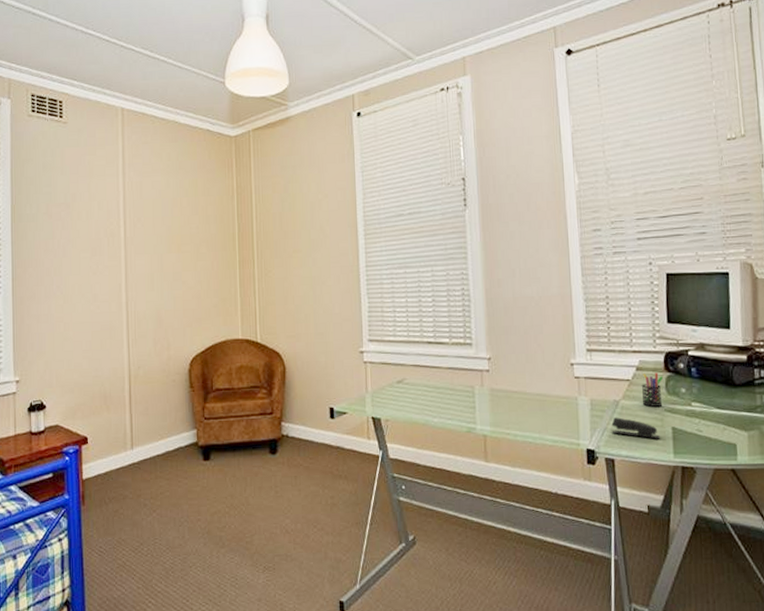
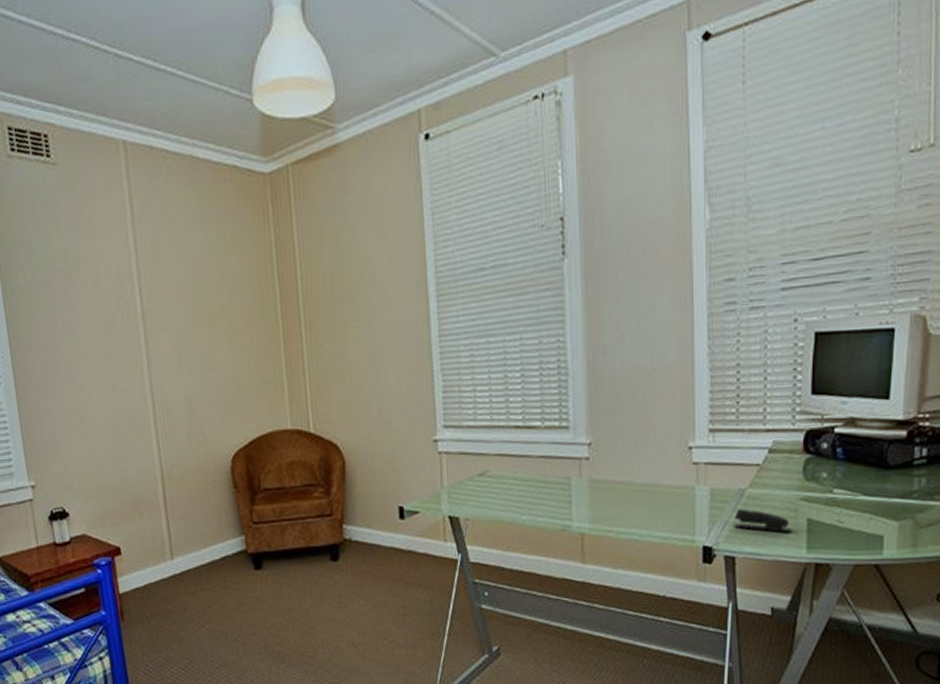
pen holder: present [641,372,664,407] -> none [773,455,802,495]

